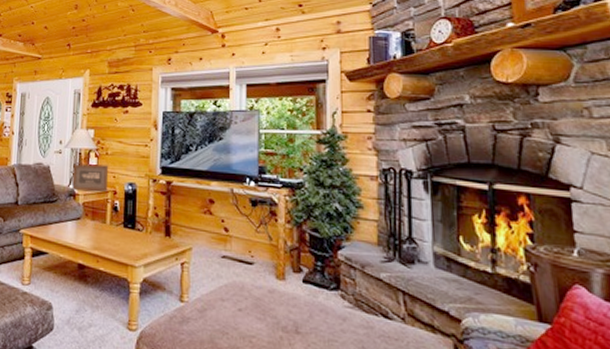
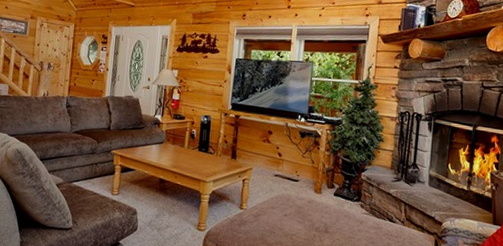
picture frame: present [72,164,109,192] -> none [157,98,189,122]

